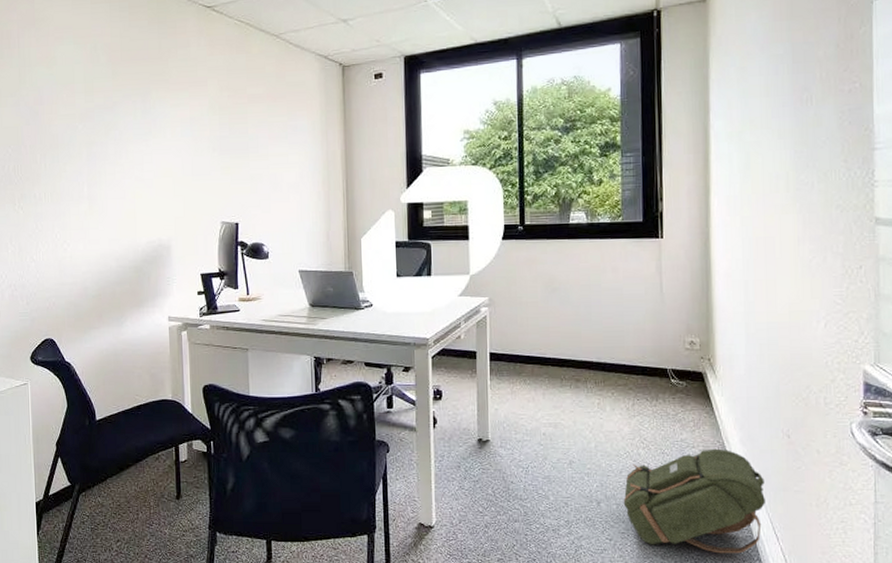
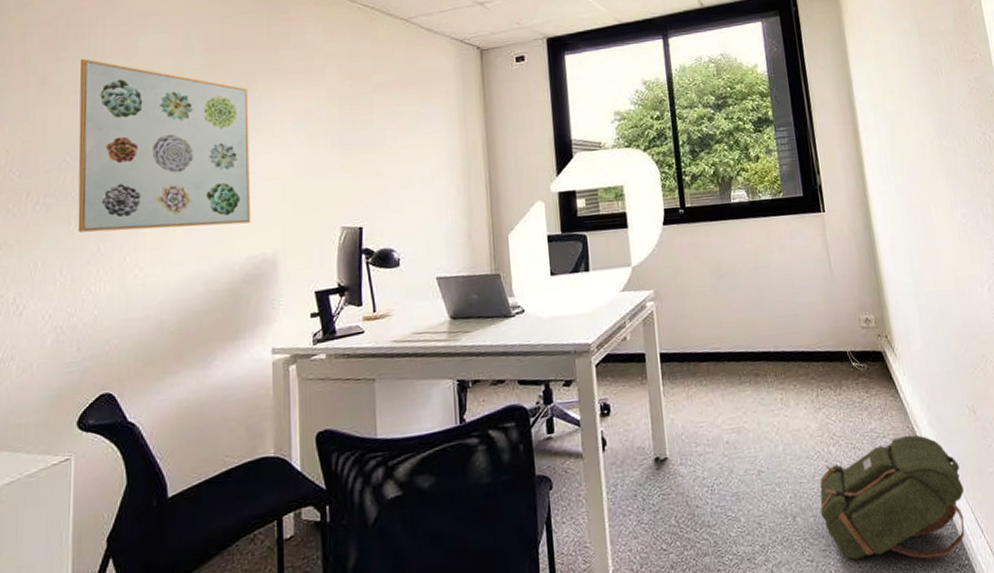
wall art: none [13,66,150,214] -> present [77,58,252,233]

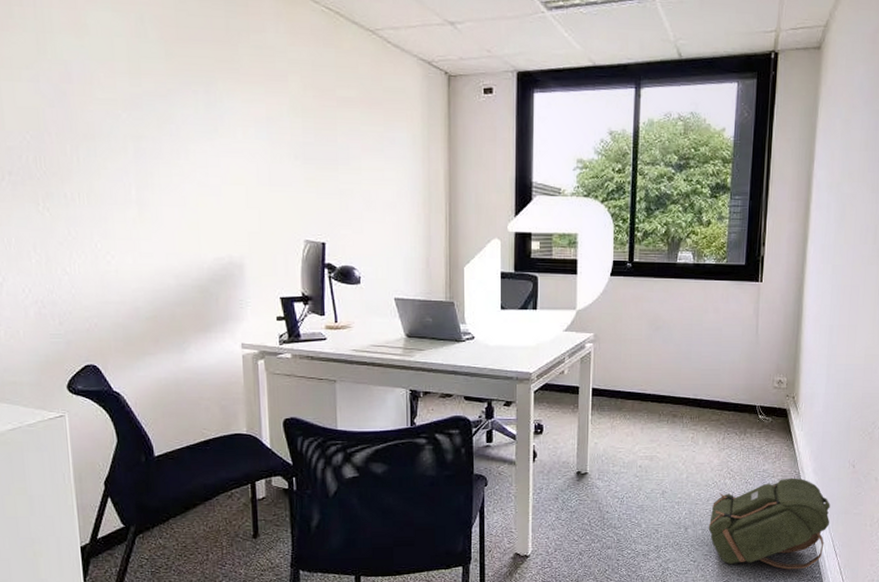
wall art: present [77,58,252,233] -> none [27,29,217,225]

